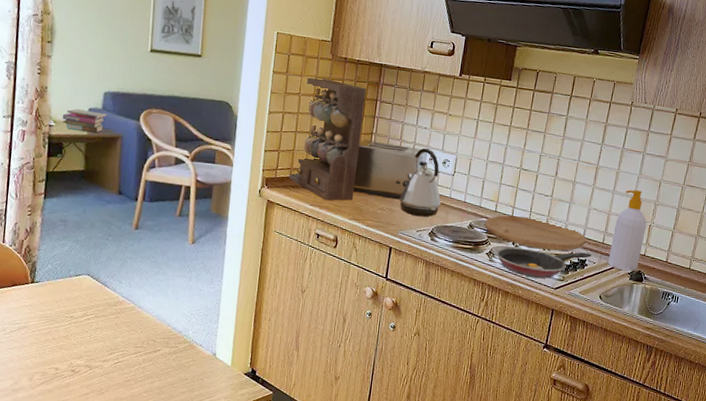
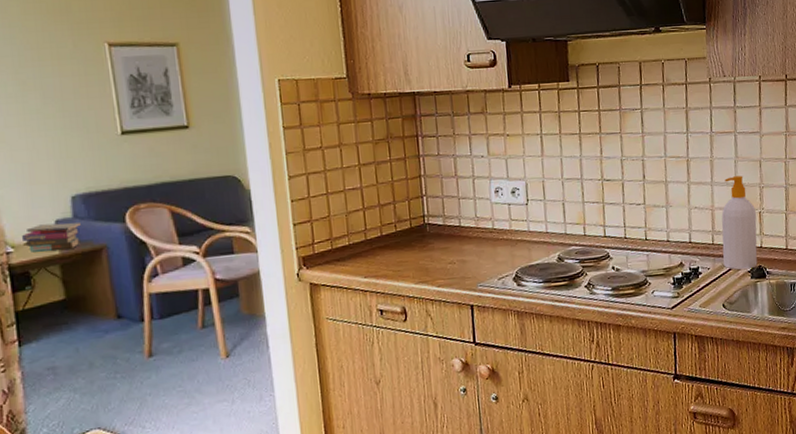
spice rack: present [288,76,367,201] -> none [325,122,415,268]
toaster: present [353,139,428,200] -> none [407,181,494,251]
kettle: present [399,148,441,217] -> none [469,179,520,262]
cutting board: present [484,215,587,251] -> none [575,232,694,268]
frying pan: present [495,246,591,278] -> none [594,259,703,302]

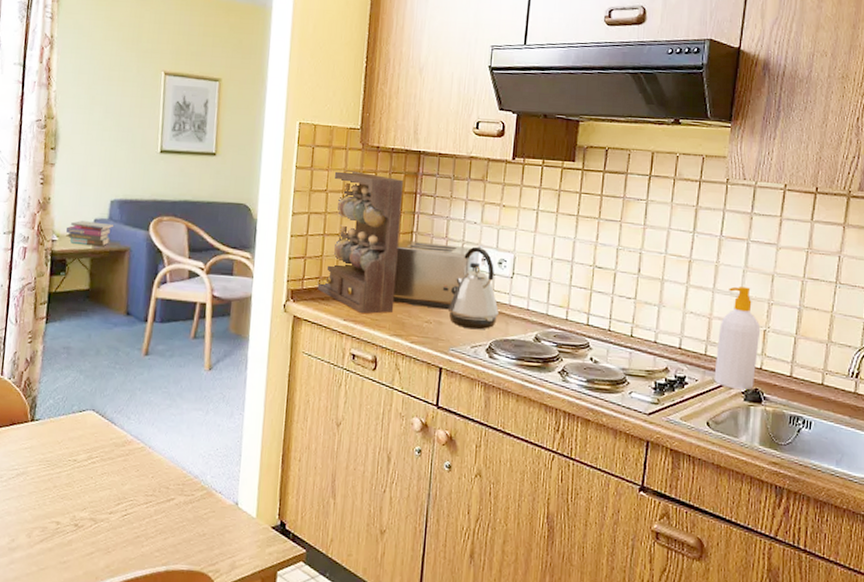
spice rack: none [325,122,415,268] -> present [317,169,404,314]
toaster: none [407,181,494,251] -> present [393,240,480,310]
kettle: none [469,179,520,262] -> present [447,246,499,330]

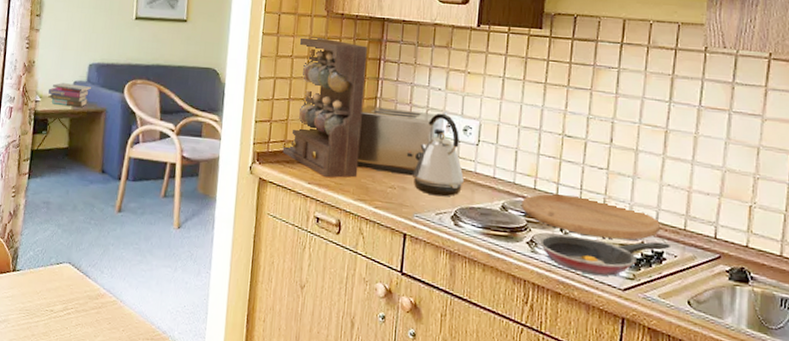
cutting board: none [554,324,684,367] -> present [522,193,661,240]
frying pan: none [569,363,692,402] -> present [538,234,670,276]
soap bottle: present [714,286,760,391] -> none [694,159,745,269]

